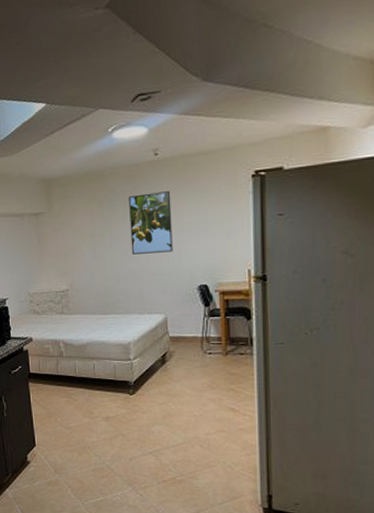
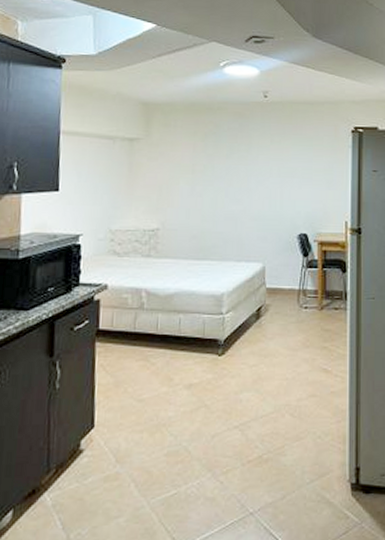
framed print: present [129,191,173,255] -> none [233,133,277,197]

